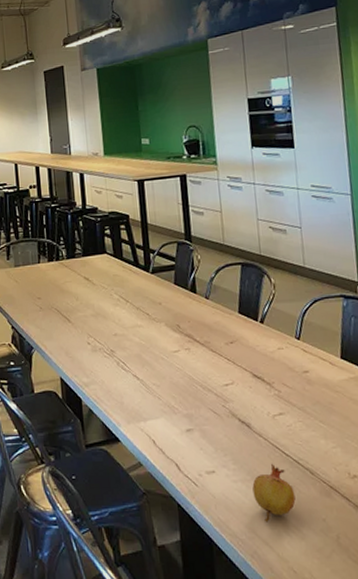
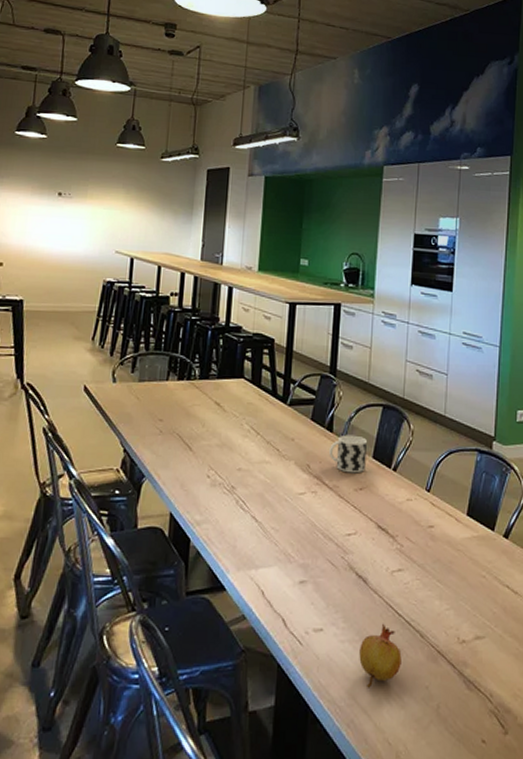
cup: none [196,294,233,329] -> present [329,434,367,474]

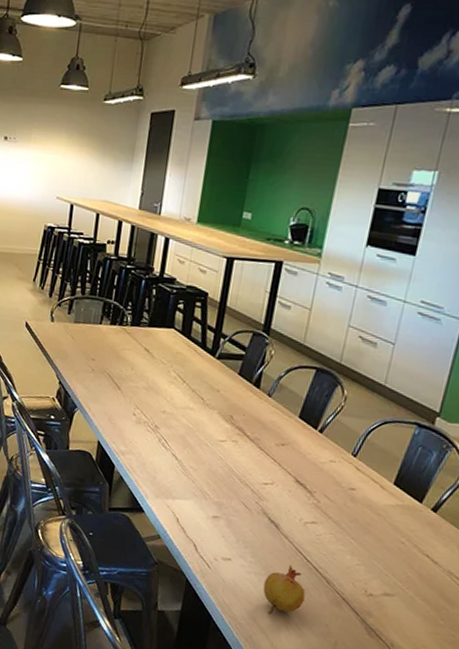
cup: present [329,434,367,474] -> none [254,392,295,430]

